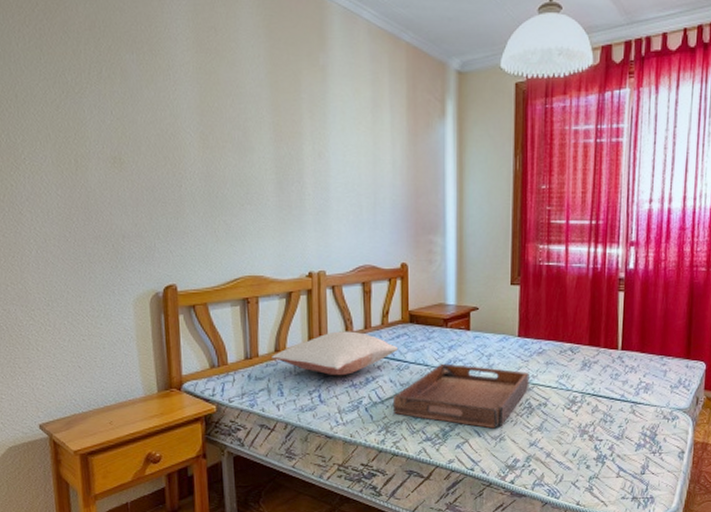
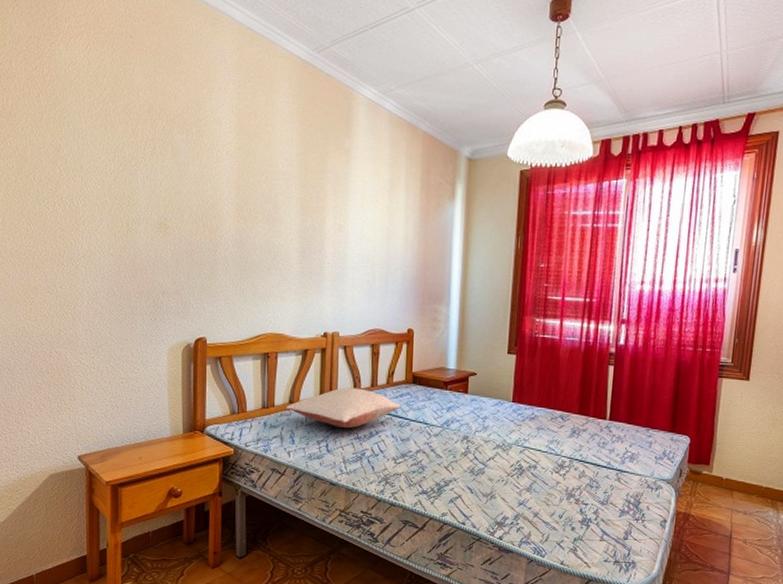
serving tray: present [394,363,530,429] -> none [394,423,522,487]

